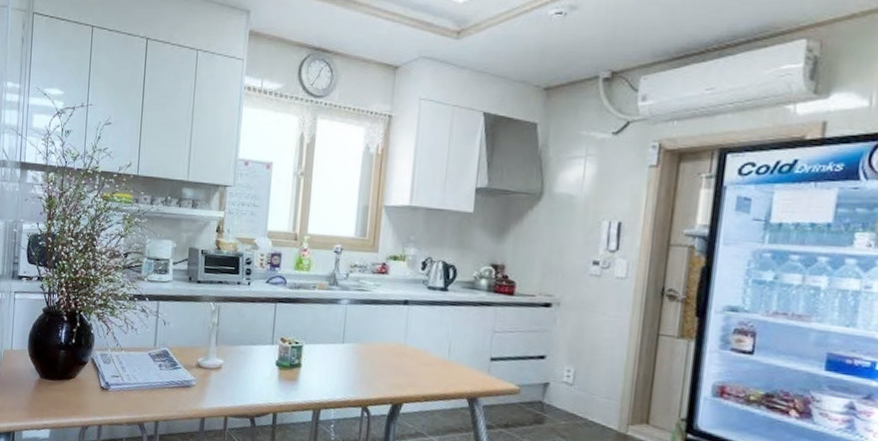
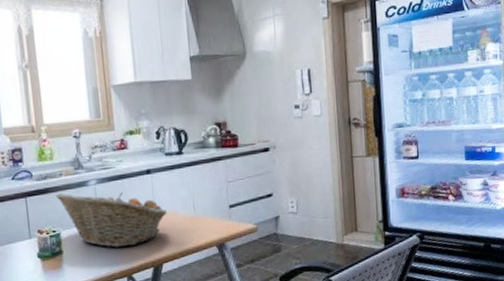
fruit basket: none [305,305,418,377] -> present [56,192,167,248]

